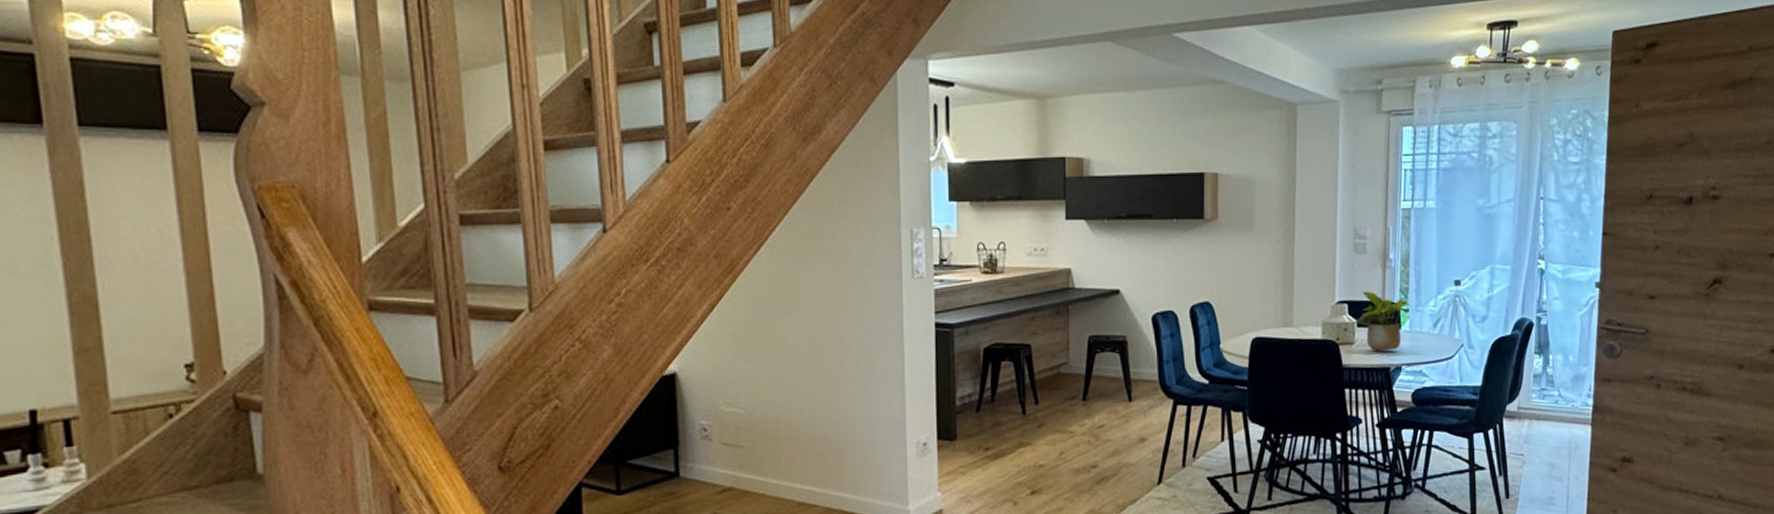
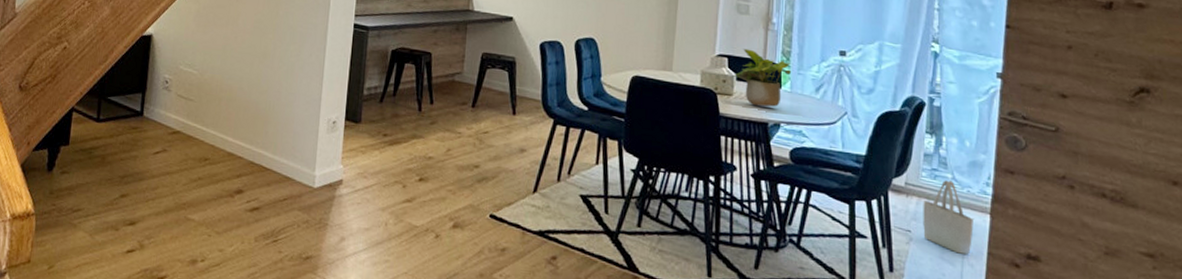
shopping bag: none [1533,398,1578,469] -> present [923,180,975,255]

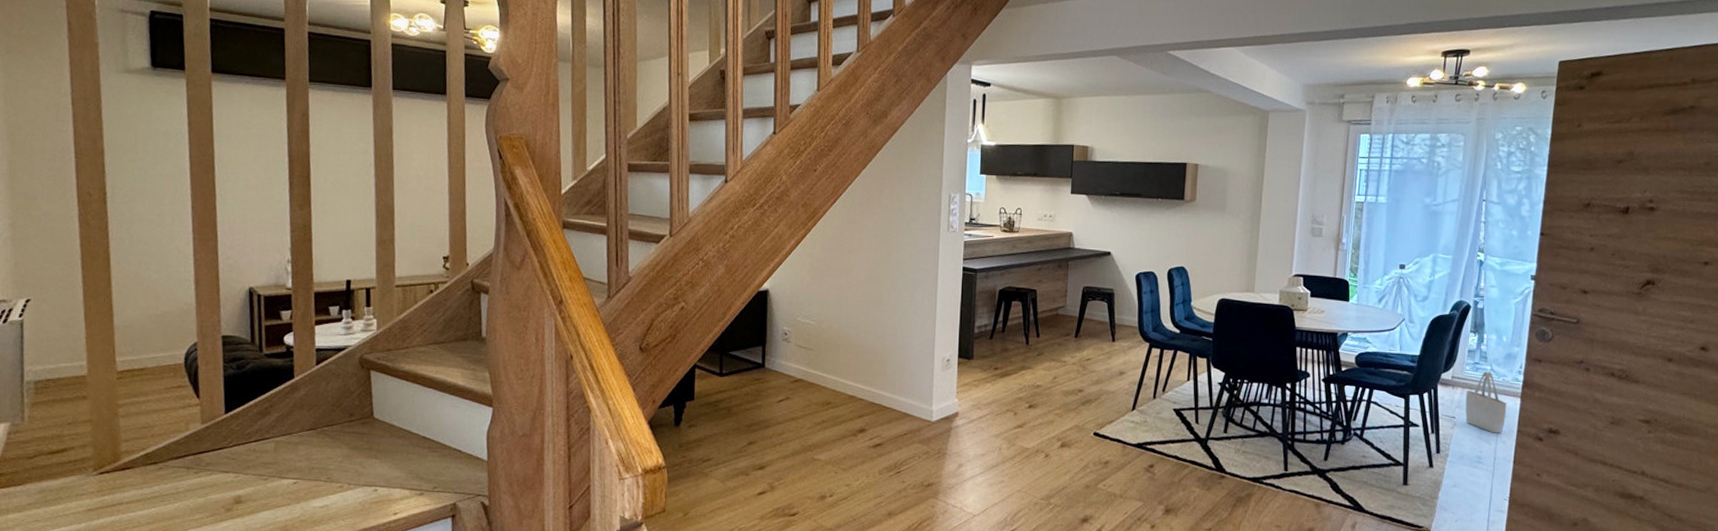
potted plant: present [732,48,791,107] -> none [1307,268,1358,319]

